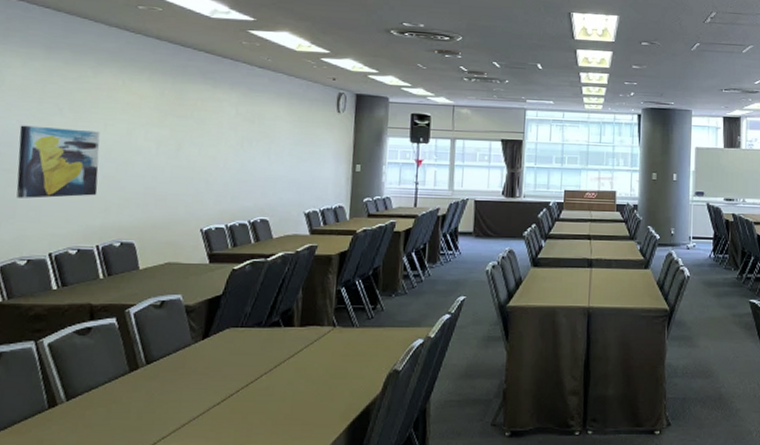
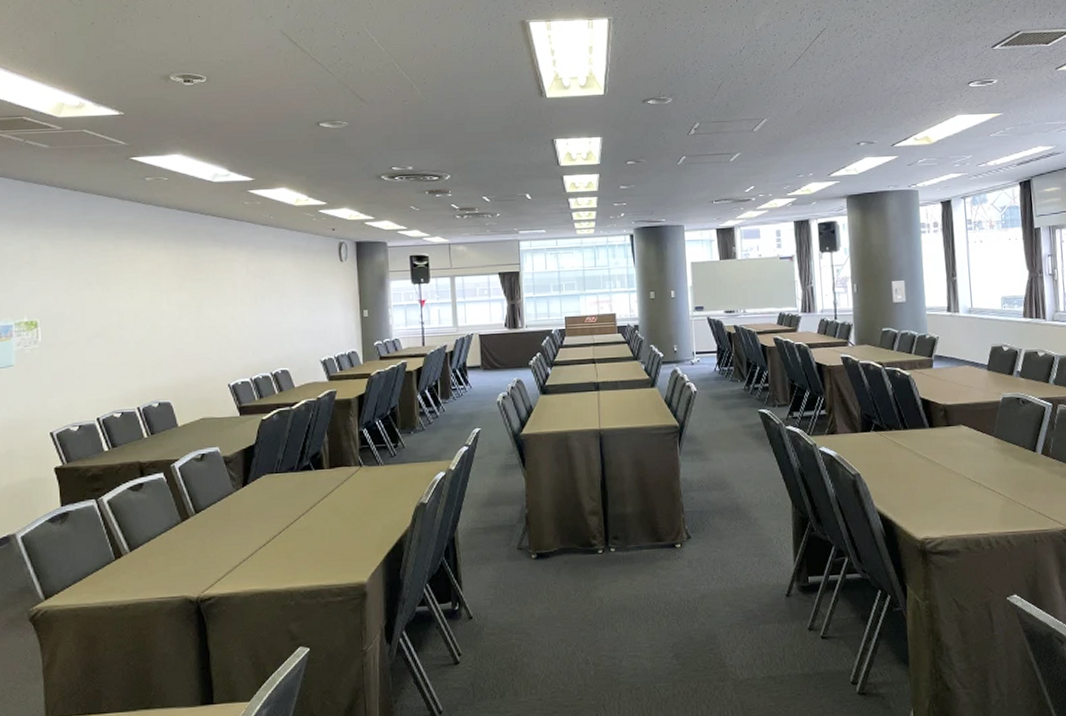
wall art: present [16,125,100,199] -> none [56,300,132,369]

